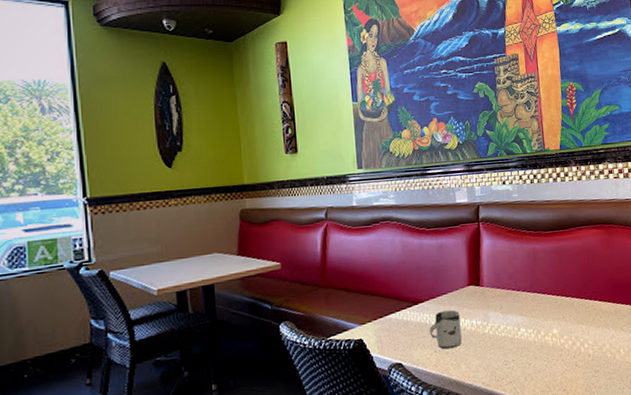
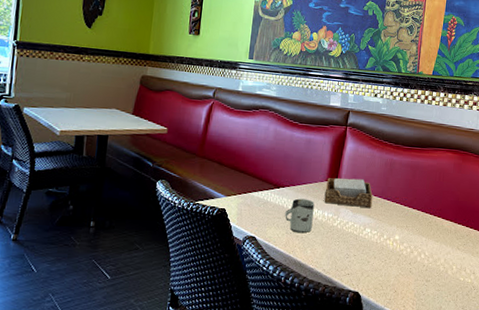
napkin holder: none [468,276,522,311] -> present [324,178,373,209]

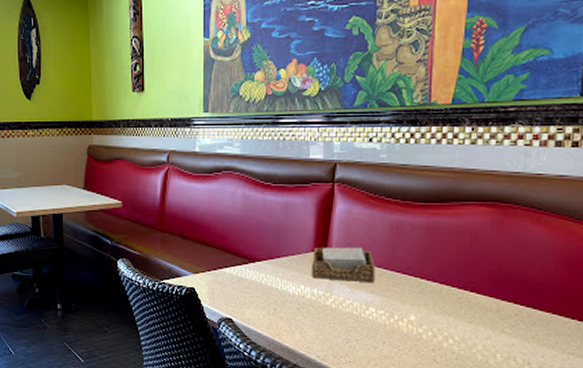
cup: present [285,198,315,233] -> none [264,273,300,314]

